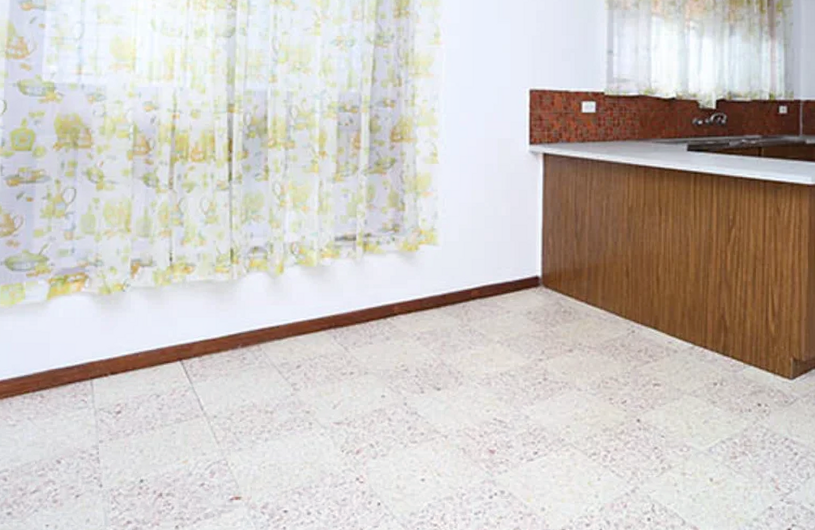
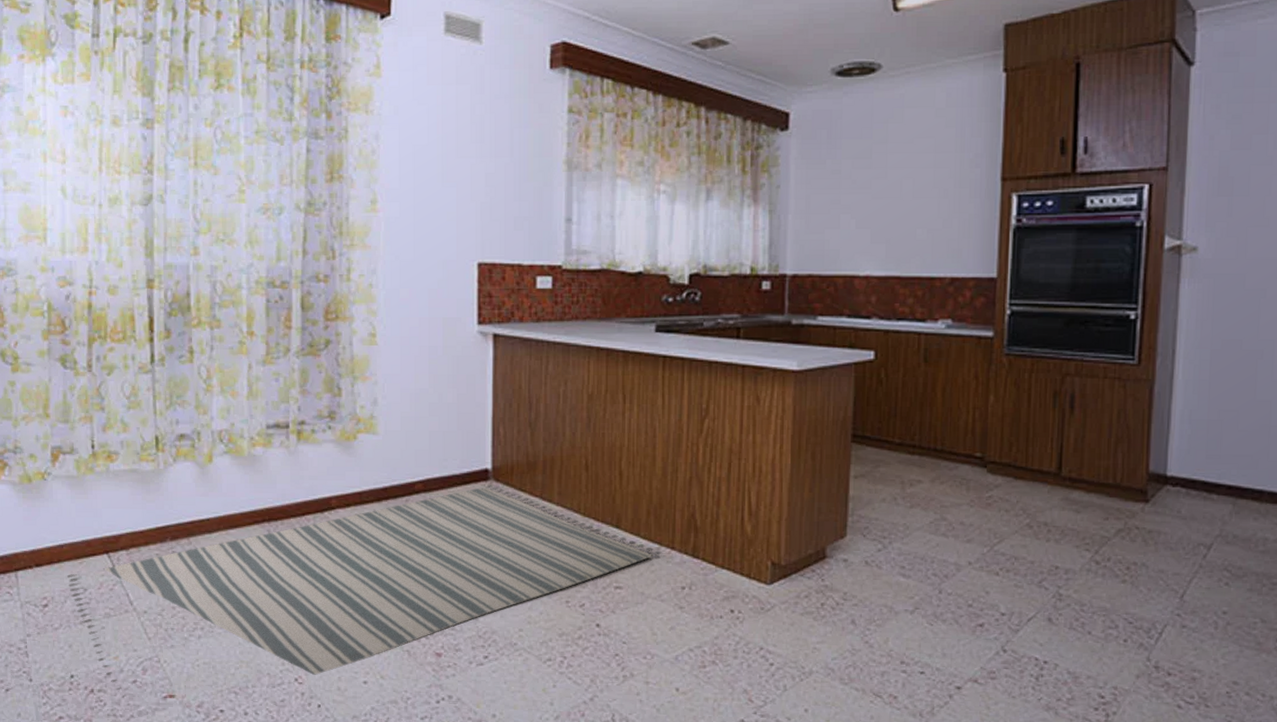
rug: none [141,291,696,516] -> present [67,485,662,713]

